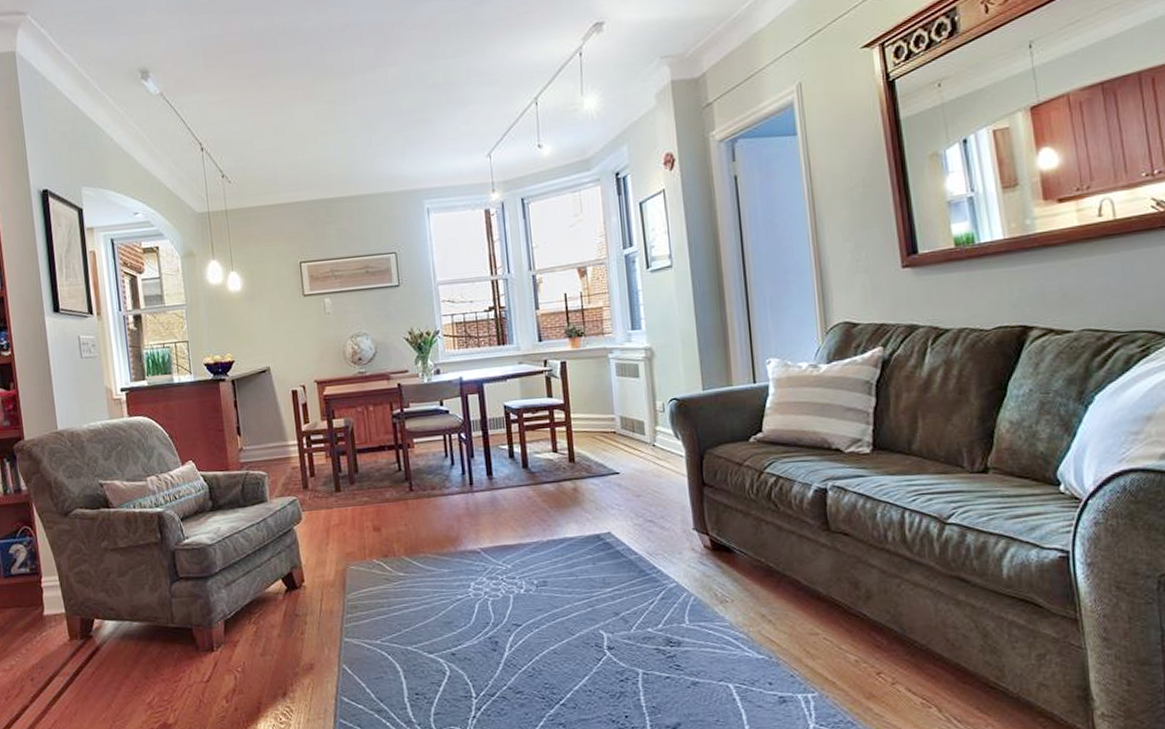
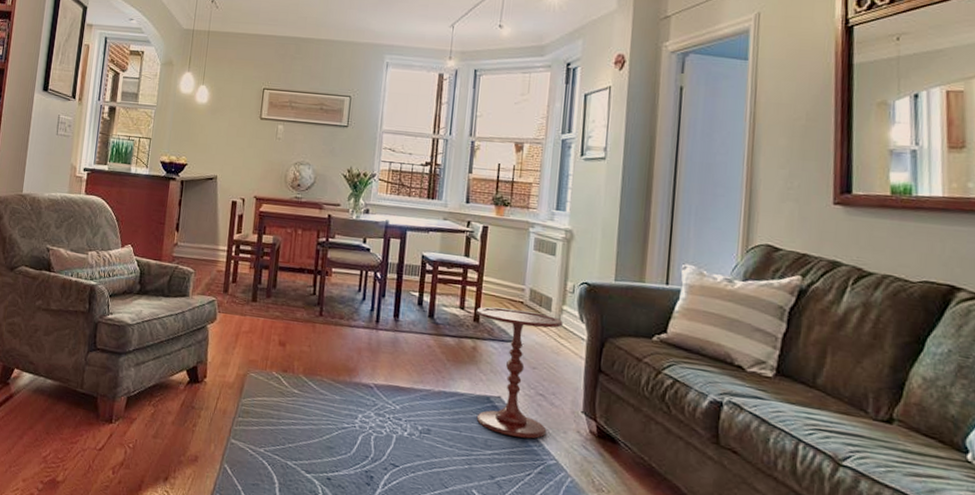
side table: none [570,439,662,569] -> present [476,307,563,439]

